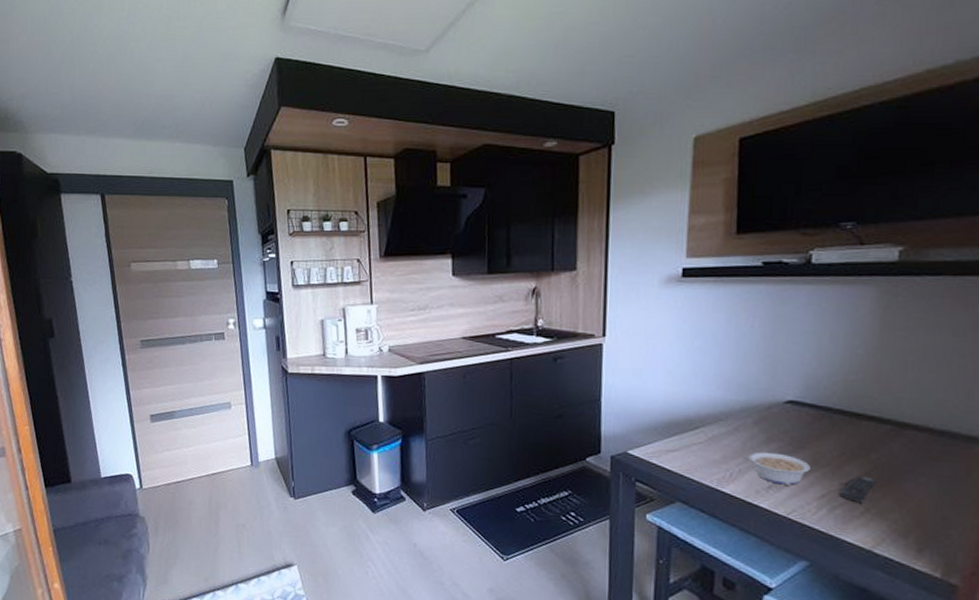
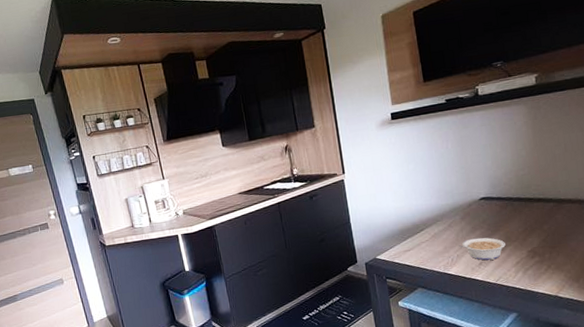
remote control: present [839,476,878,504] -> none [528,243,553,263]

